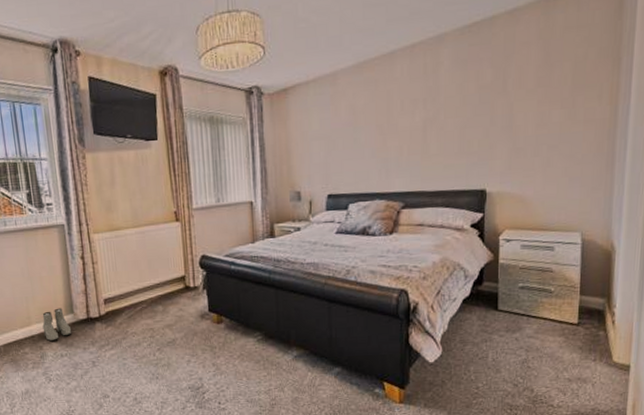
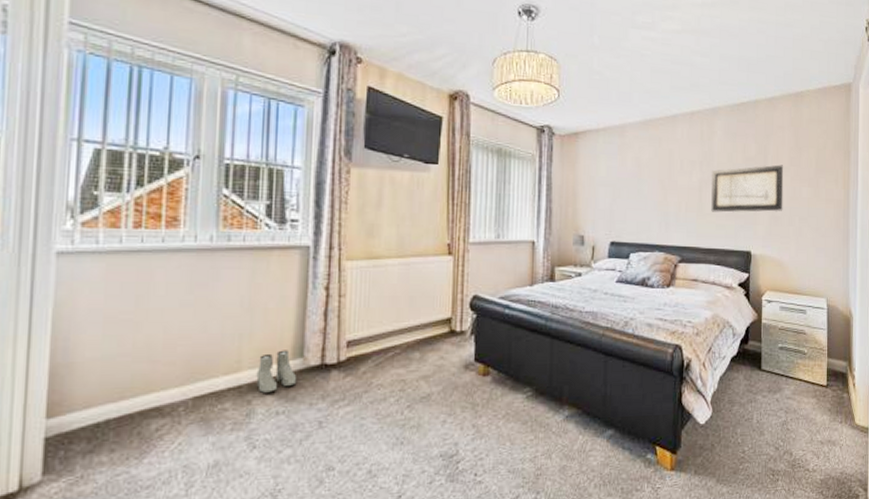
wall art: none [438,88,529,152] -> present [711,164,784,213]

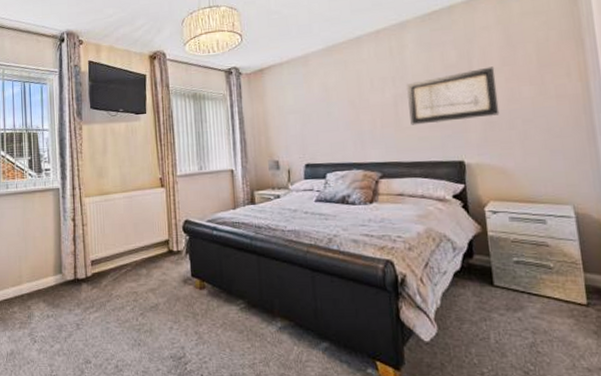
boots: present [256,350,297,393] -> none [32,268,59,300]

